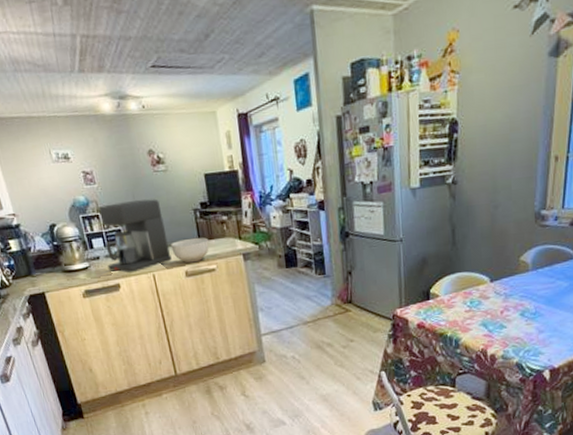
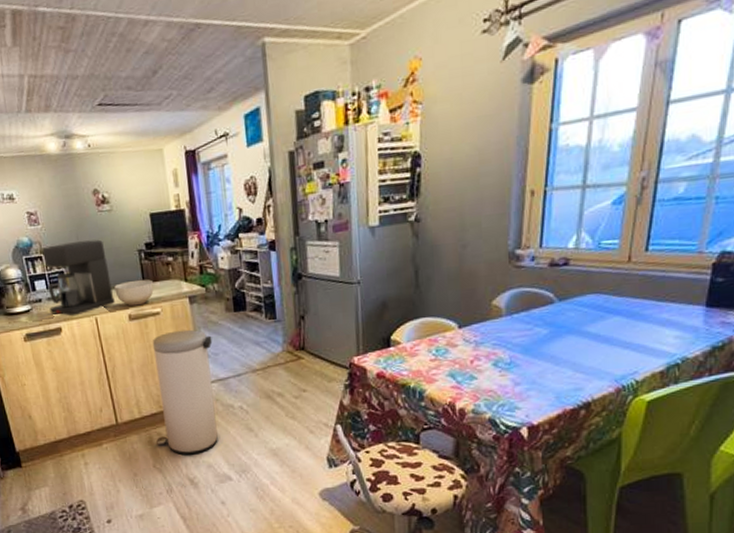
pedal bin: none [208,285,272,403] -> present [152,329,218,456]

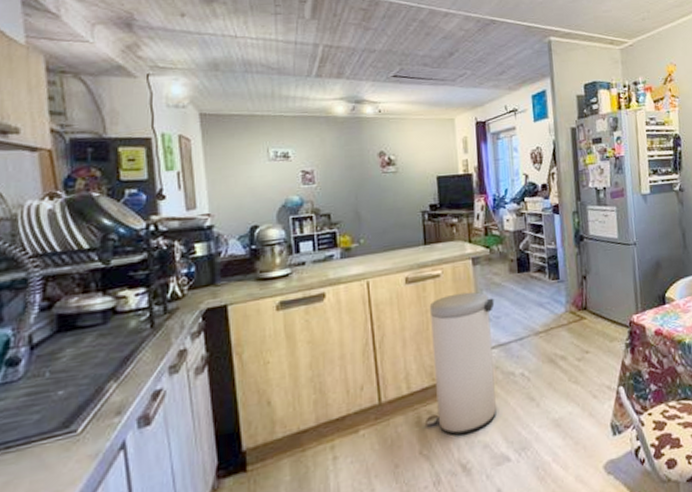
coffee maker: present [42,239,115,317] -> none [314,200,391,281]
bowl: present [114,279,154,307] -> none [392,240,436,269]

